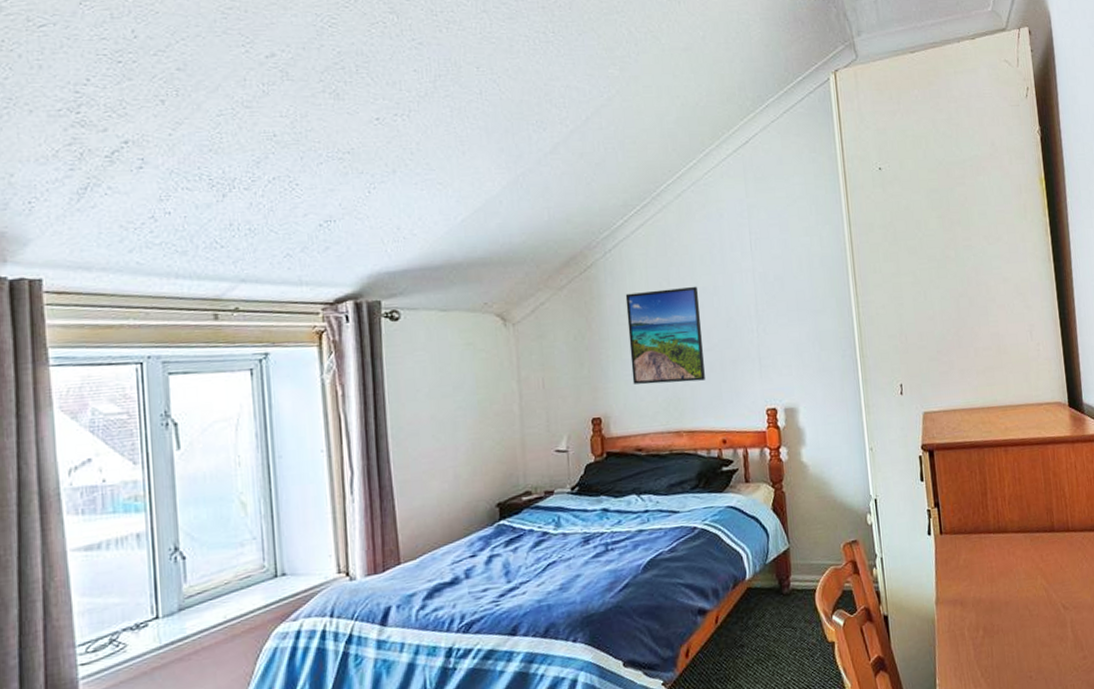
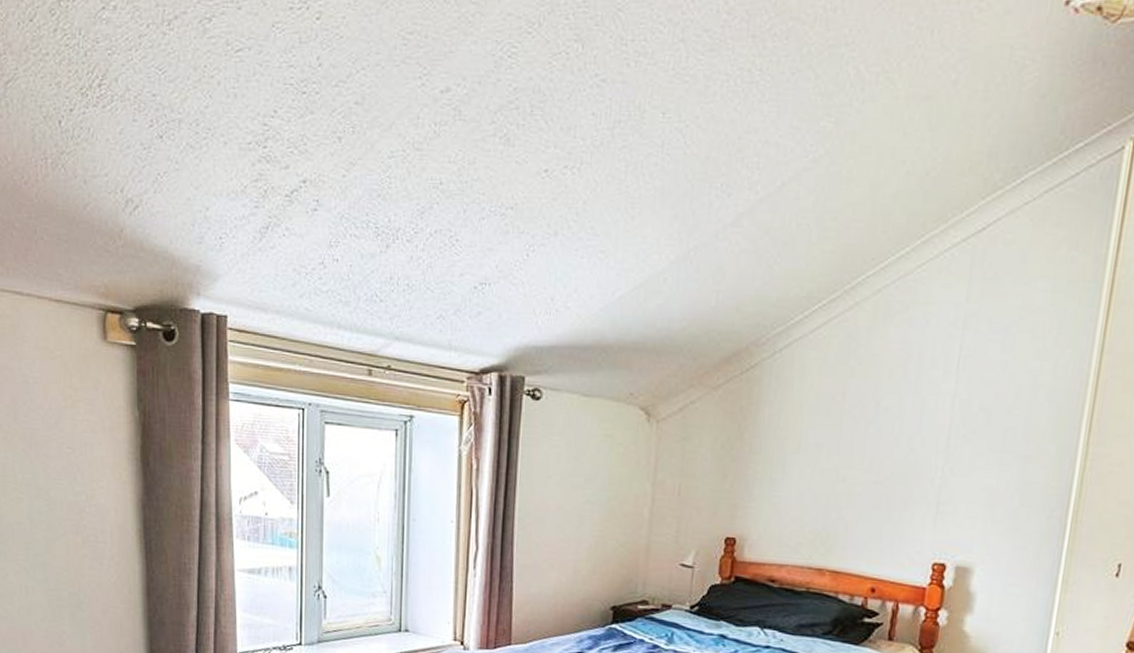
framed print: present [625,286,705,385] -> none [778,403,879,517]

